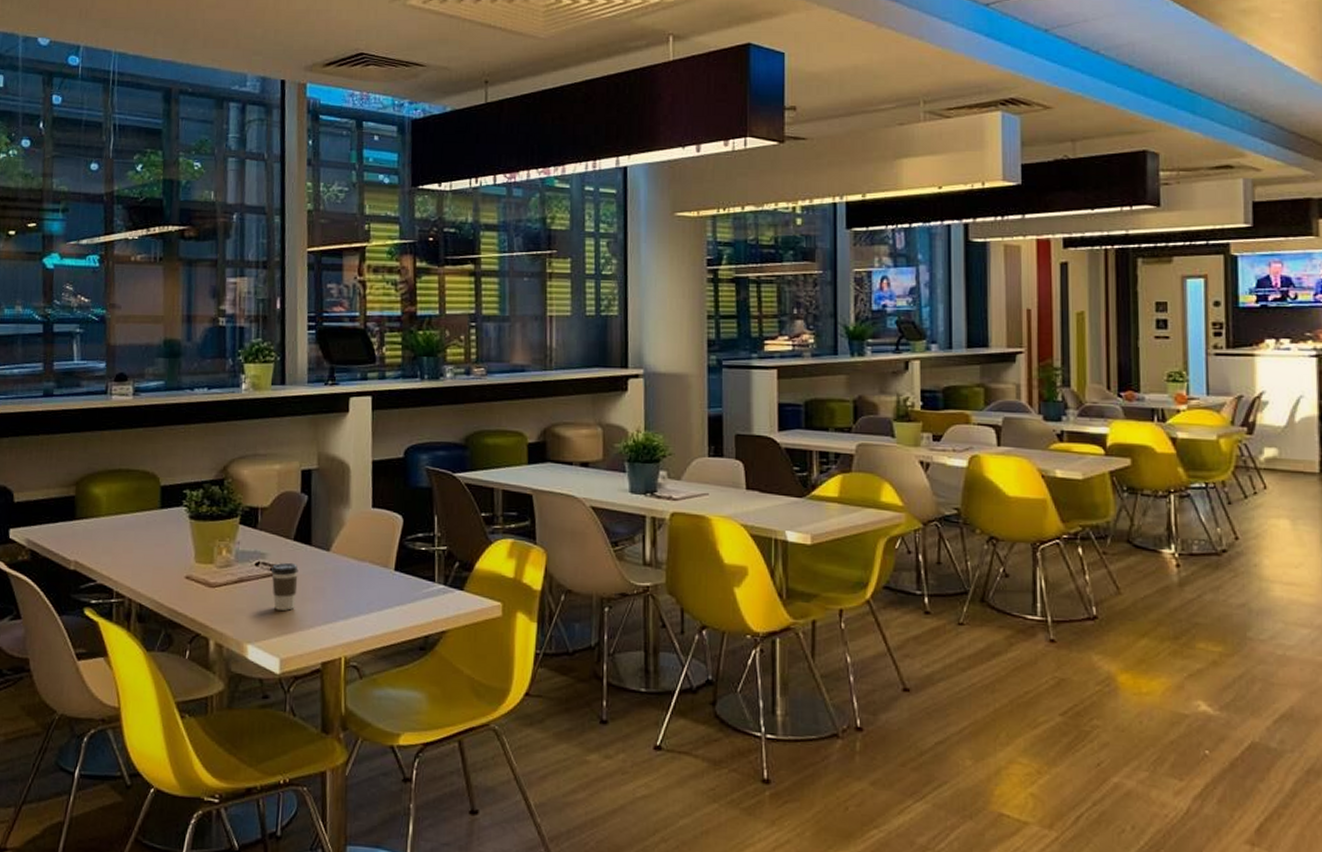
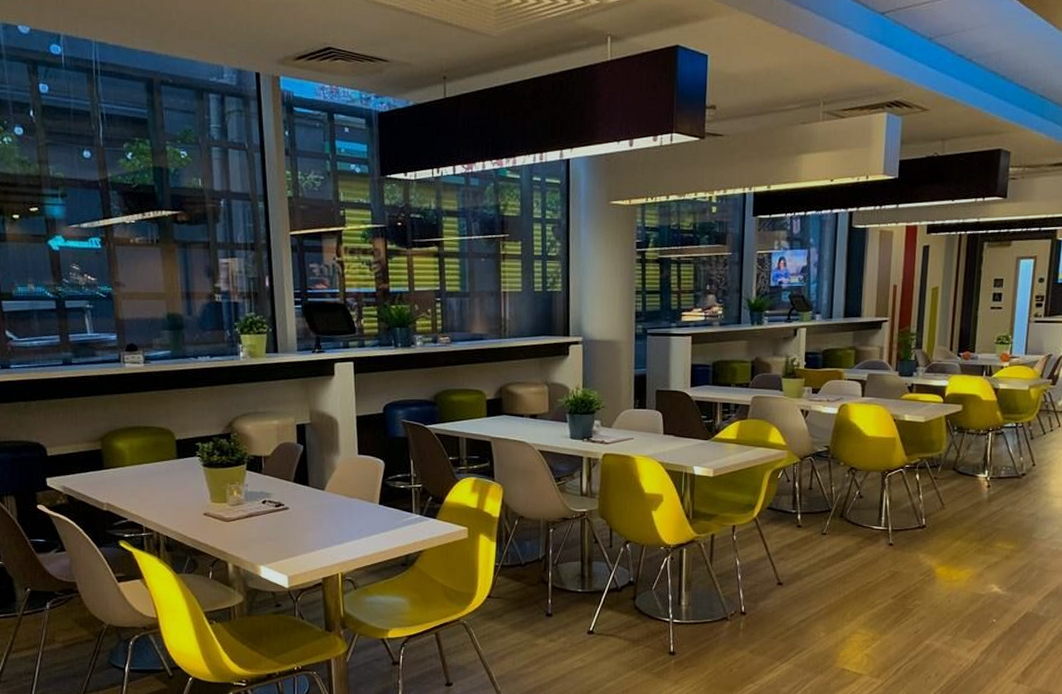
coffee cup: present [271,562,299,611] -> none [276,500,299,538]

